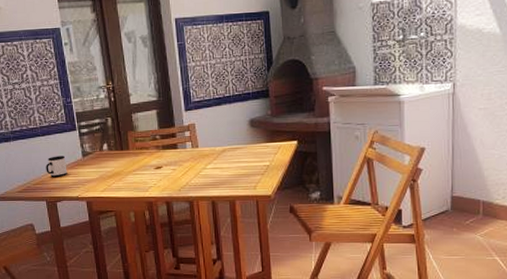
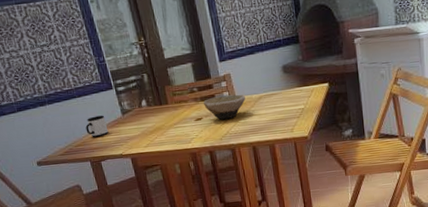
bowl: none [164,145,208,170] -> present [203,94,245,120]

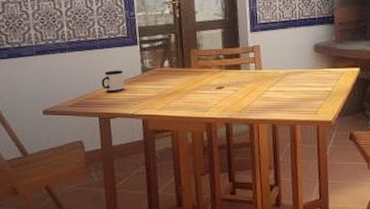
bowl: present [203,94,245,120] -> none [227,67,272,91]

